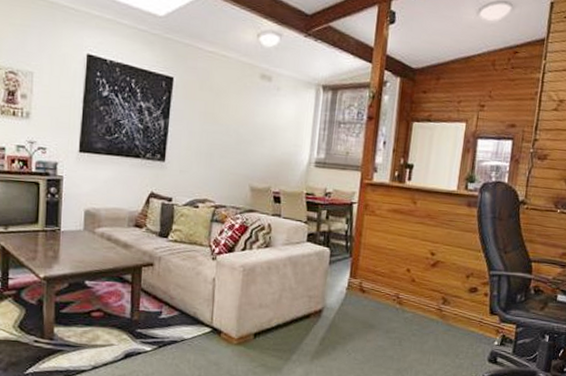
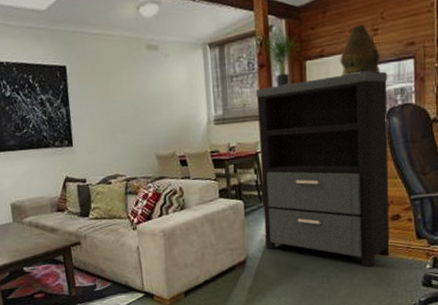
shelving unit: none [344,139,487,336] -> present [256,71,390,267]
potted plant: none [376,83,410,142] -> present [265,26,299,86]
ceramic vessel: none [444,97,483,147] -> present [340,24,381,76]

